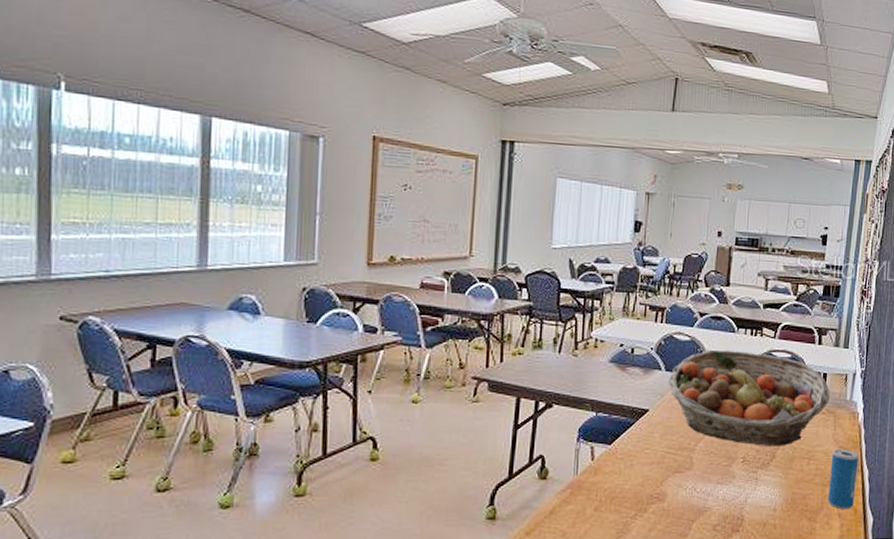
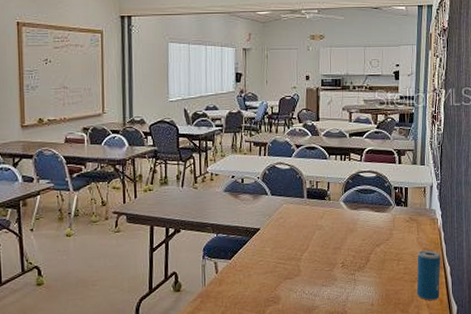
fruit basket: present [668,349,830,446] -> none [274,174,412,253]

